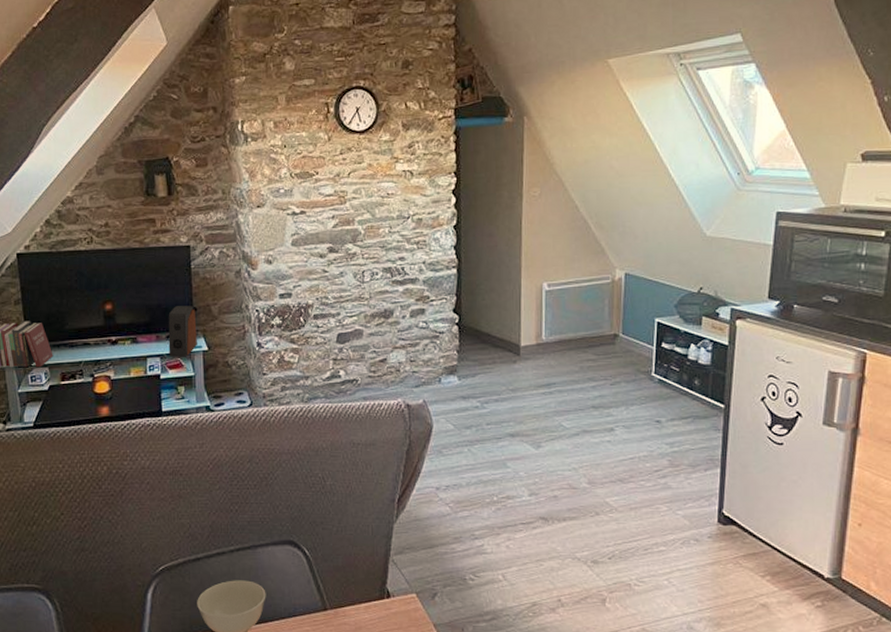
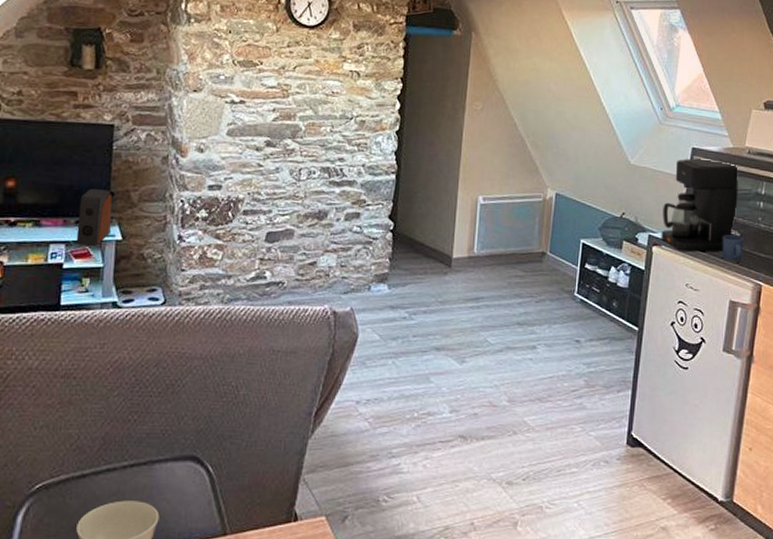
coffee maker: none [745,221,834,324] -> present [661,158,738,253]
mug: none [817,302,843,332] -> present [722,235,744,263]

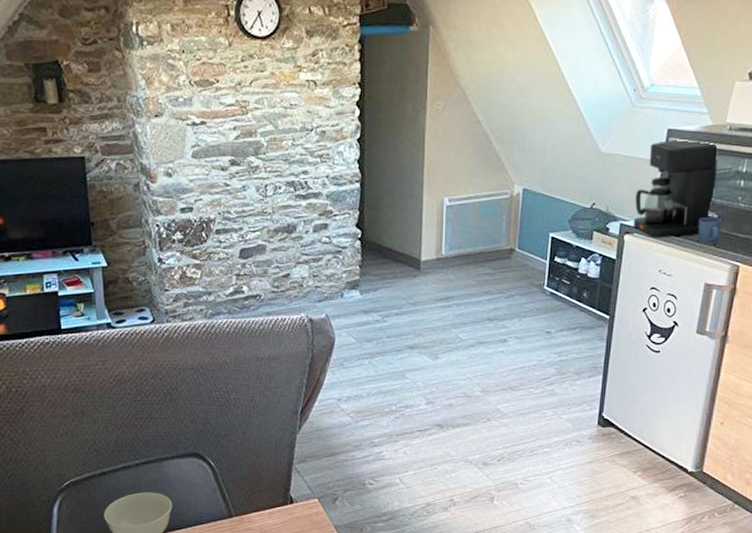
speaker: present [76,189,112,246] -> none [64,220,96,274]

